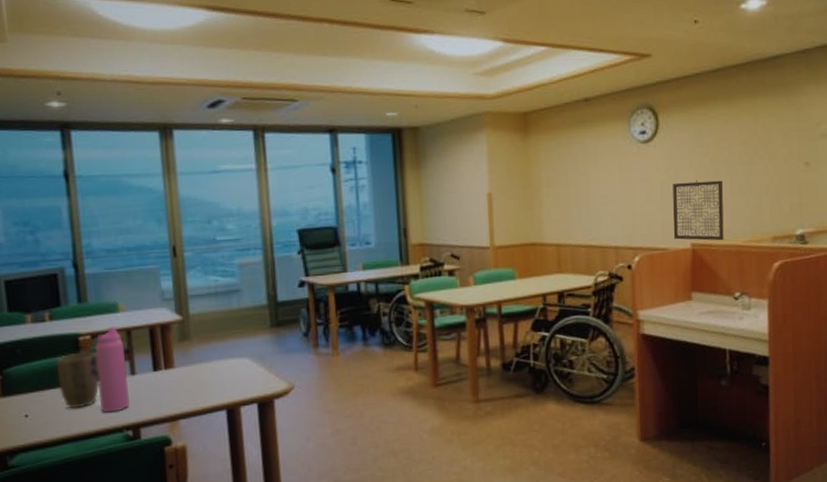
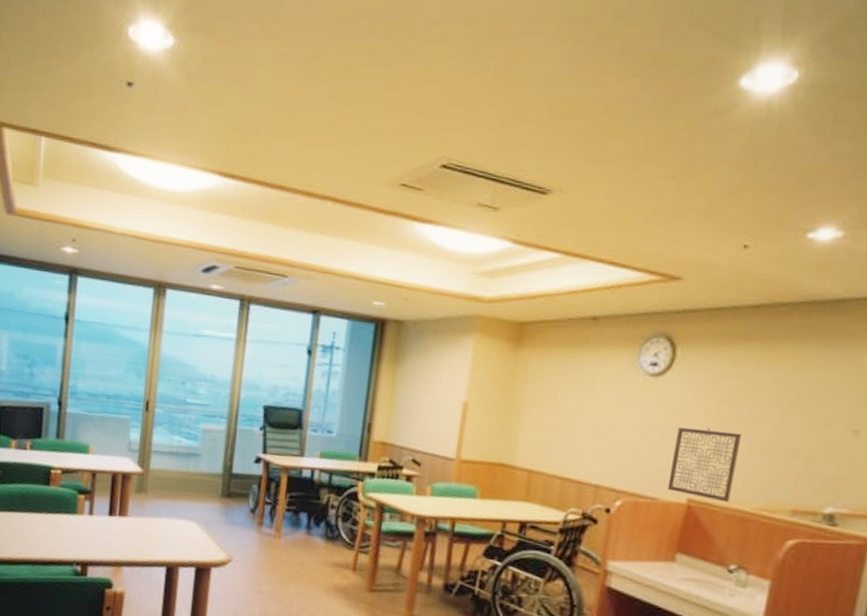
plant pot: present [56,351,100,409] -> none [27,483,63,536]
water bottle: present [94,327,130,413] -> none [58,466,89,546]

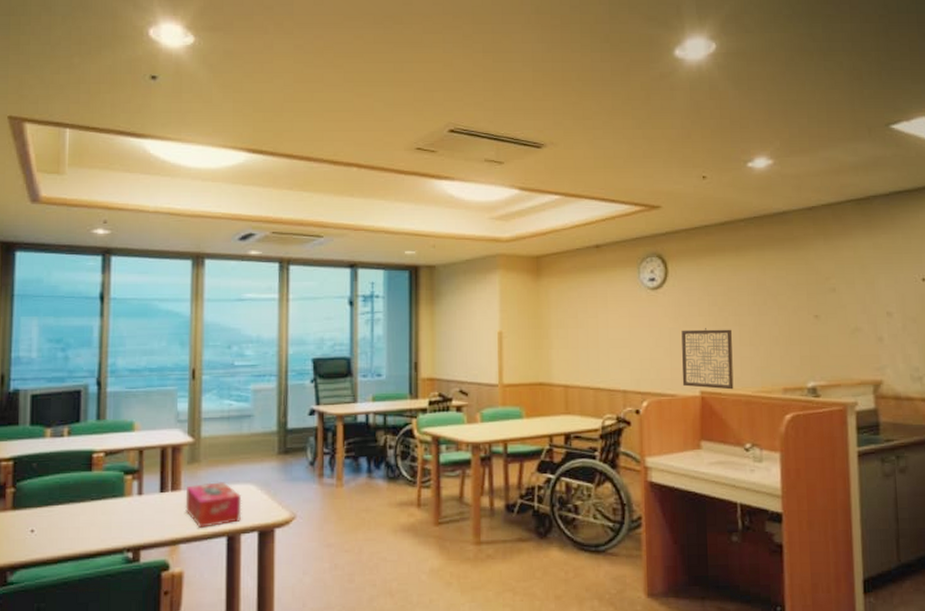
tissue box: none [130,513,183,556] -> present [185,482,242,528]

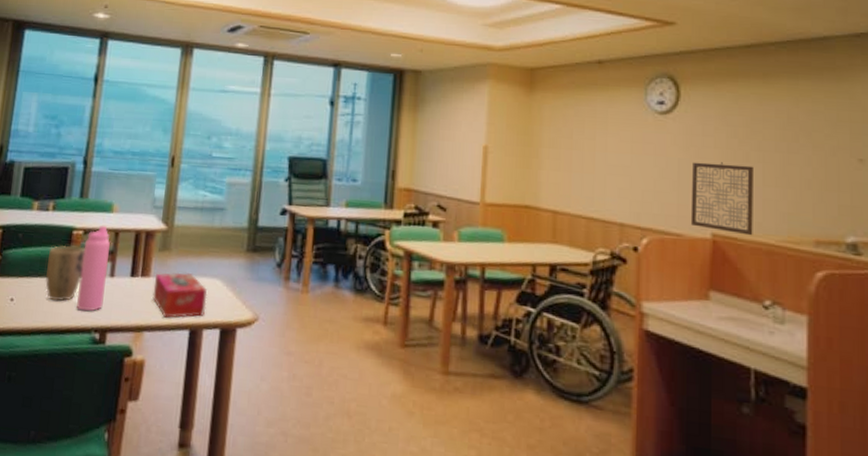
plant pot: none [68,468,108,527] -> present [45,245,85,302]
water bottle: none [104,445,136,533] -> present [77,226,111,312]

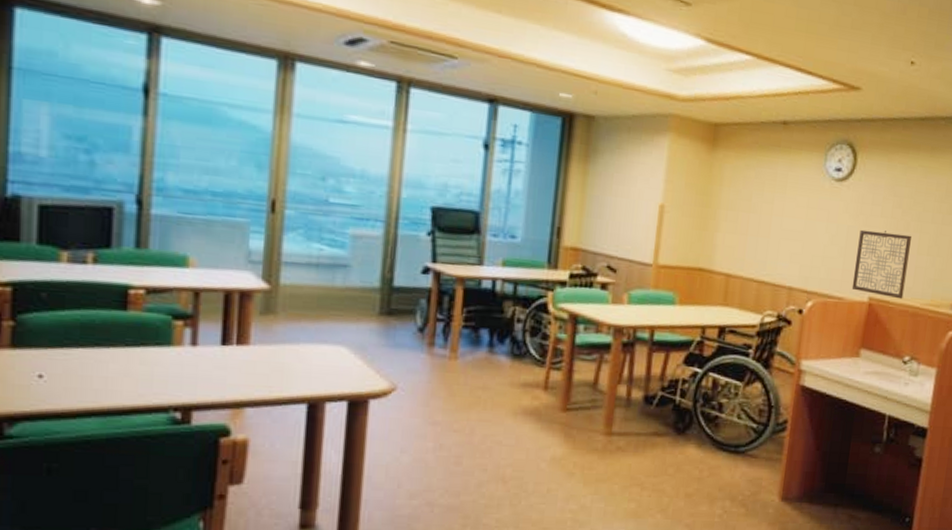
plant pot: present [45,245,85,302] -> none [92,307,149,377]
water bottle: present [77,226,111,312] -> none [143,283,189,388]
tissue box: present [152,272,207,318] -> none [254,339,330,391]

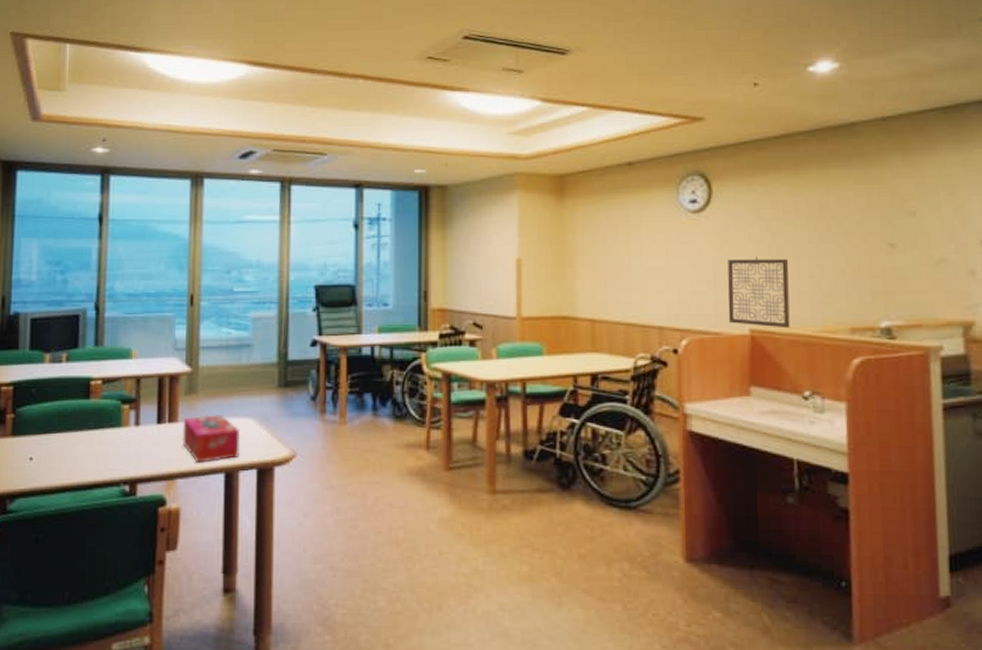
tissue box: none [254,339,330,391] -> present [182,415,241,463]

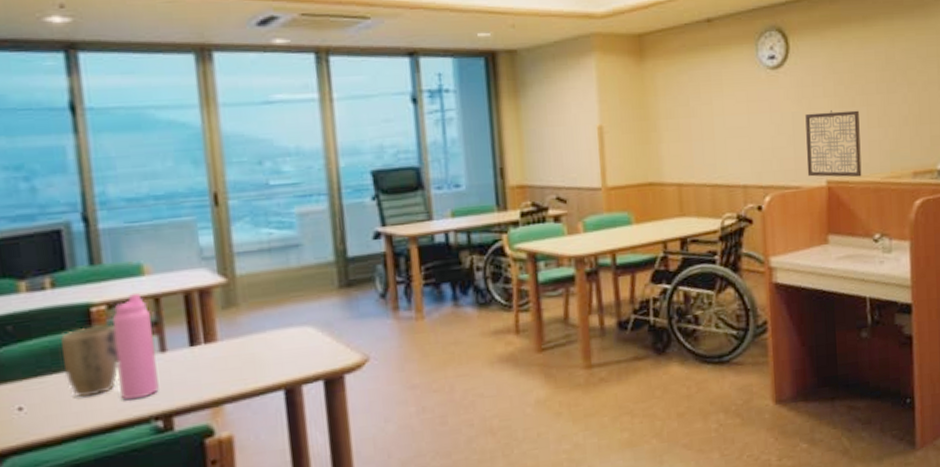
plant pot: none [66,397,105,456] -> present [61,324,119,397]
water bottle: none [101,373,133,464] -> present [111,293,159,400]
tissue box: present [182,415,241,463] -> none [223,326,301,383]

